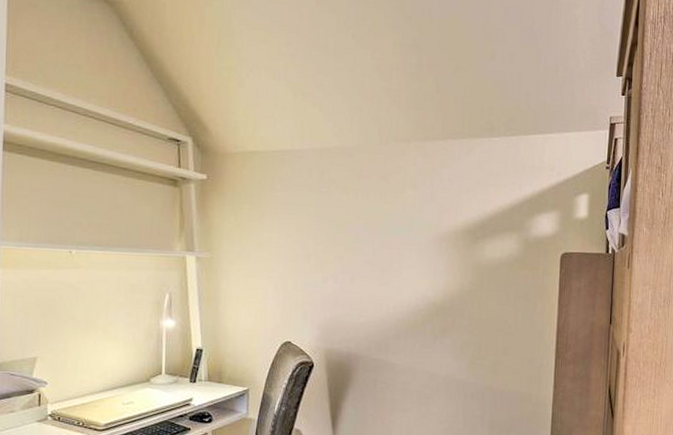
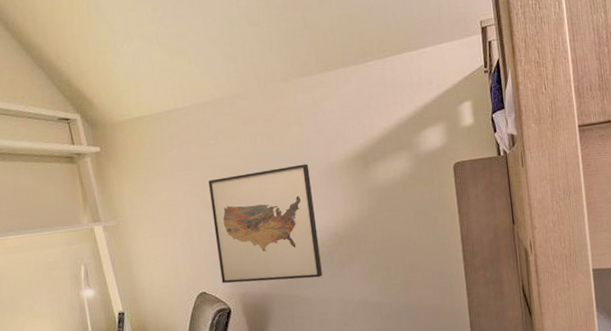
wall art: none [309,227,417,346] -> present [208,164,322,283]

